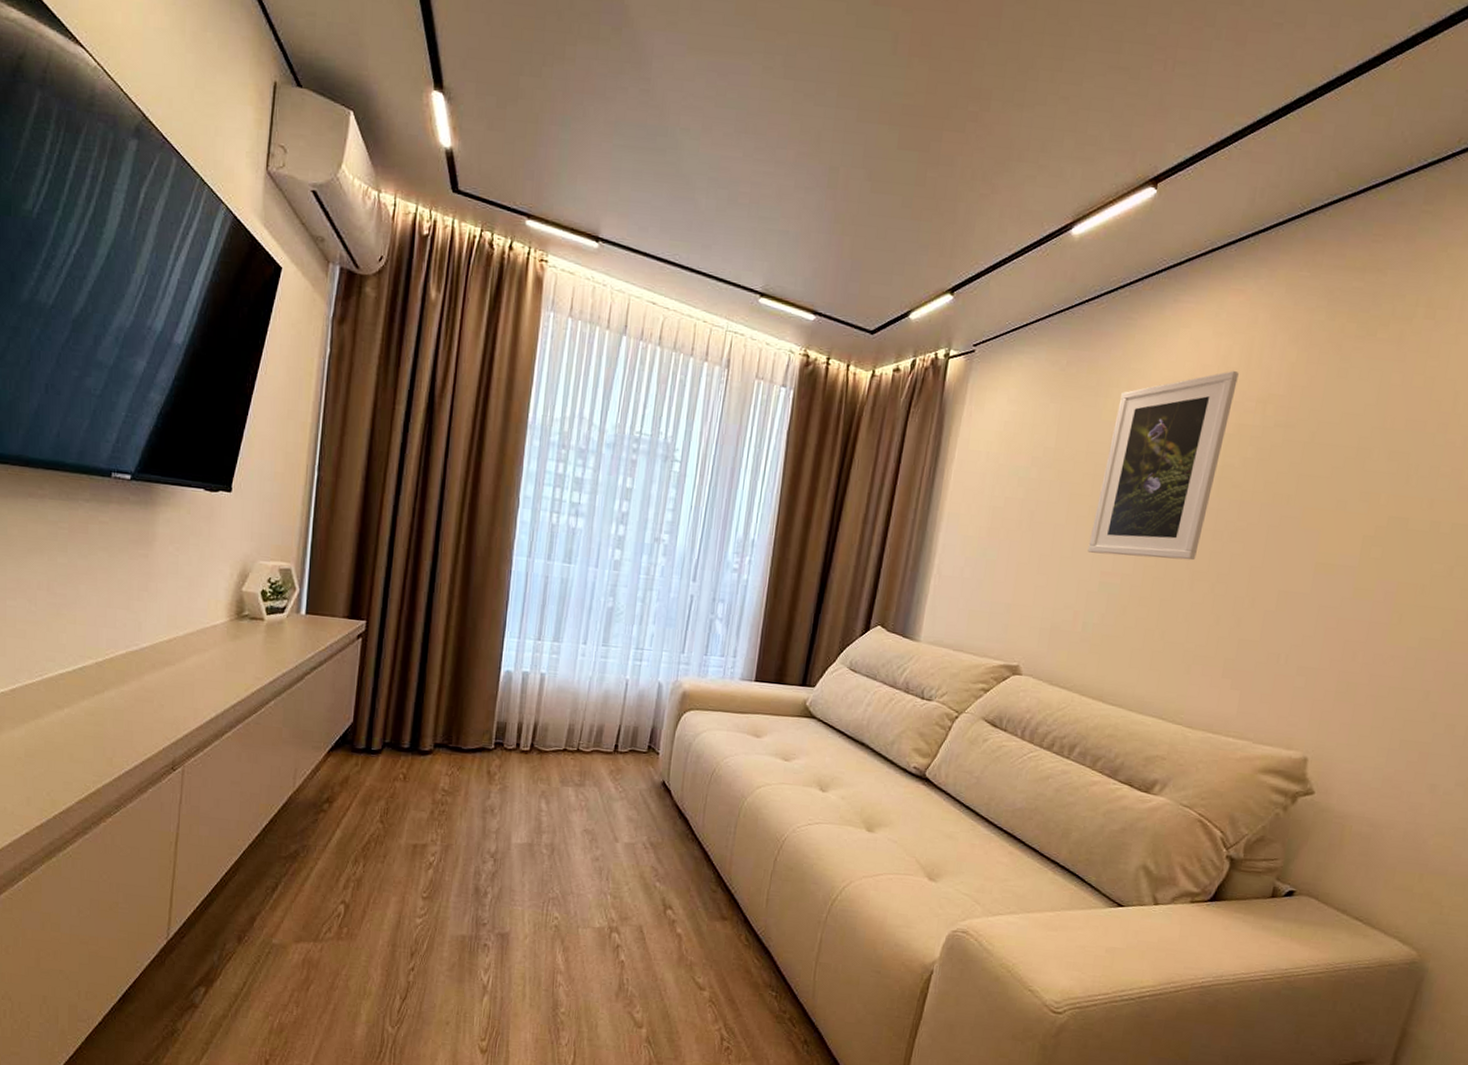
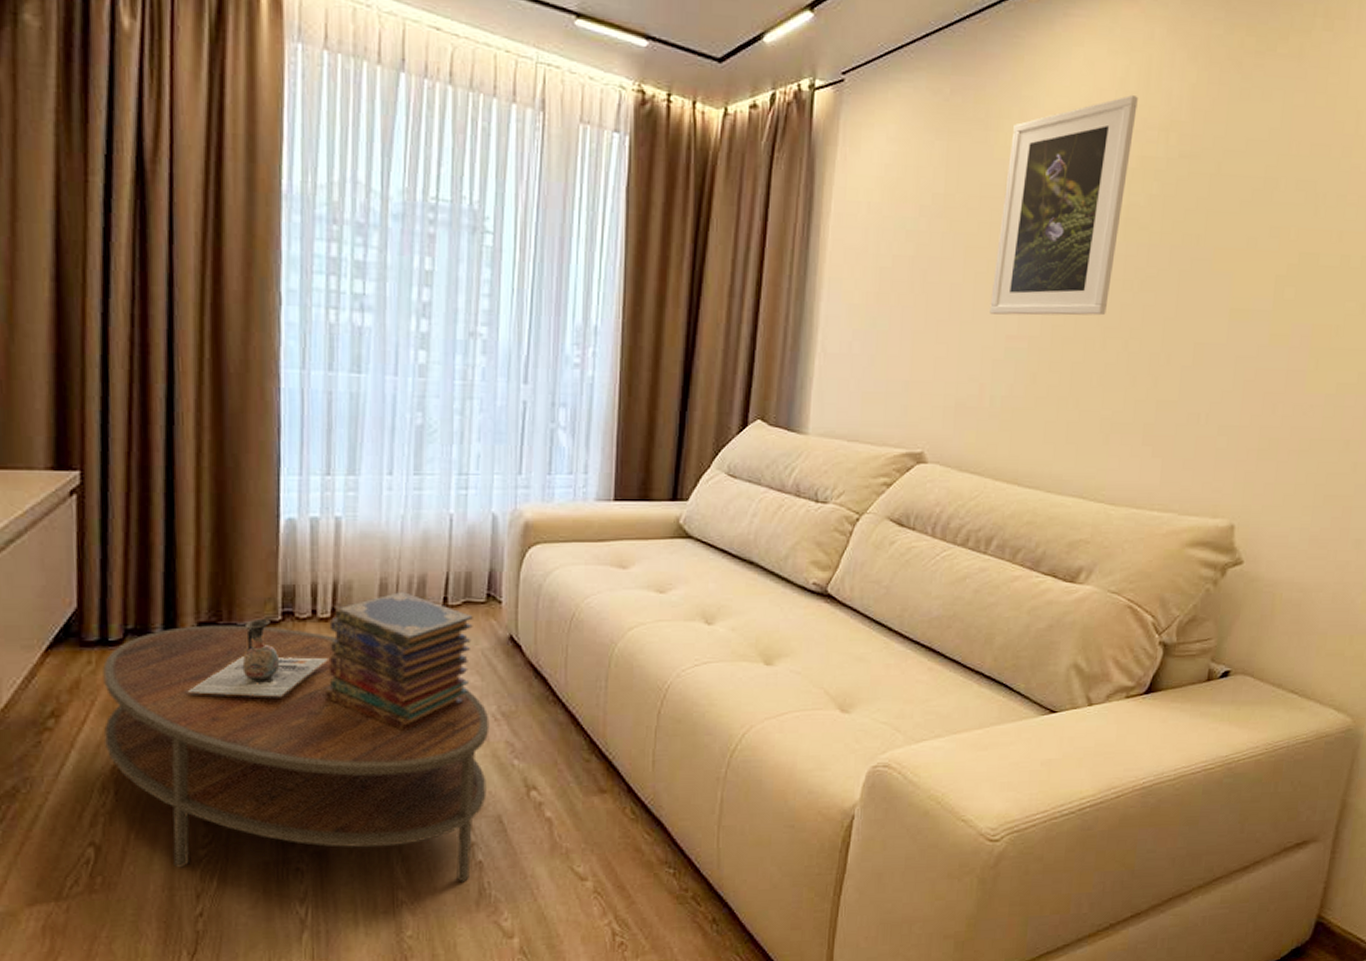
coffee table: none [360,745,641,976] -> present [103,625,490,882]
decorative vase: none [421,745,525,808] -> present [187,618,328,697]
book stack: none [520,736,636,848] -> present [325,591,473,732]

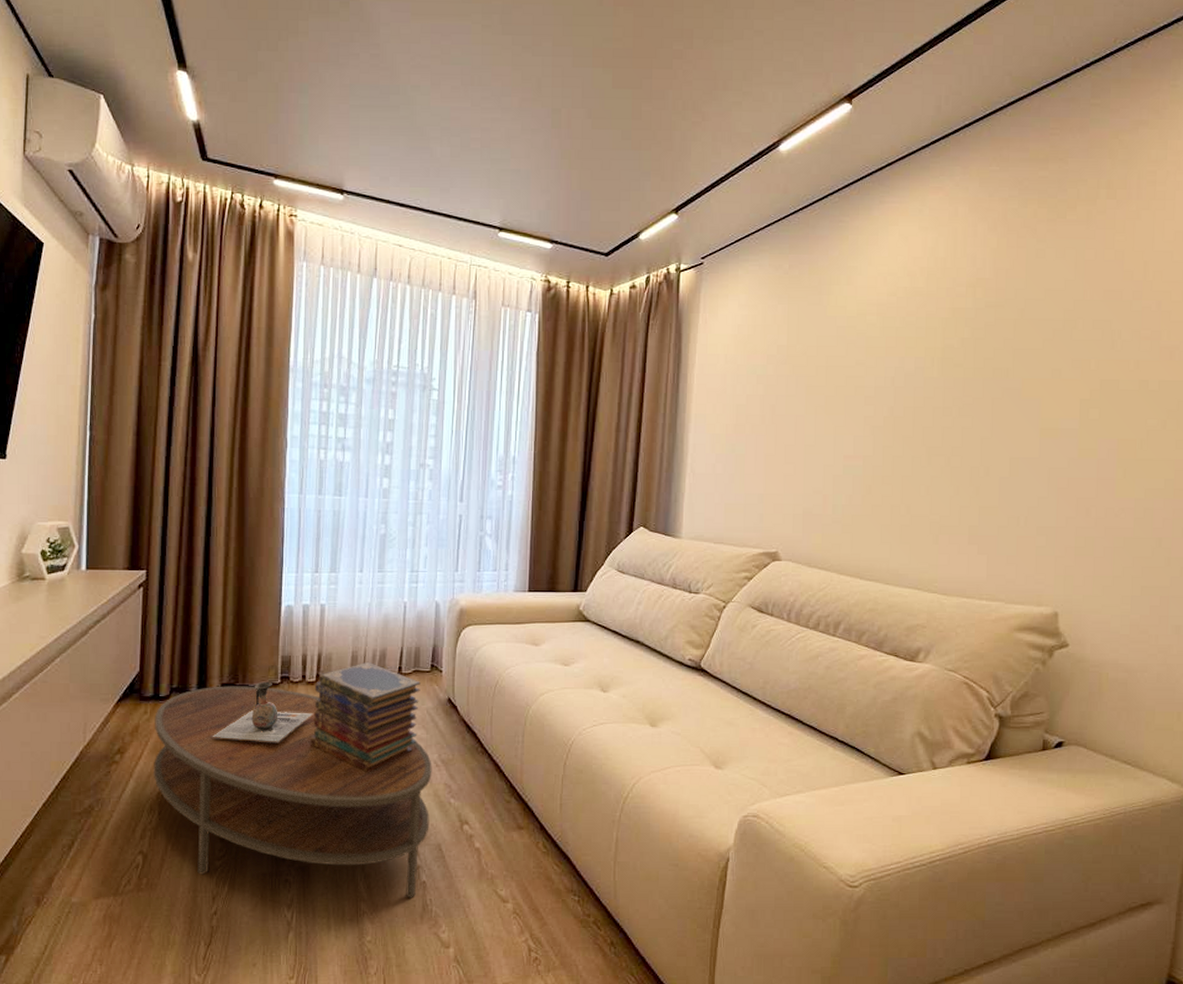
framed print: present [989,95,1138,316] -> none [829,261,947,439]

